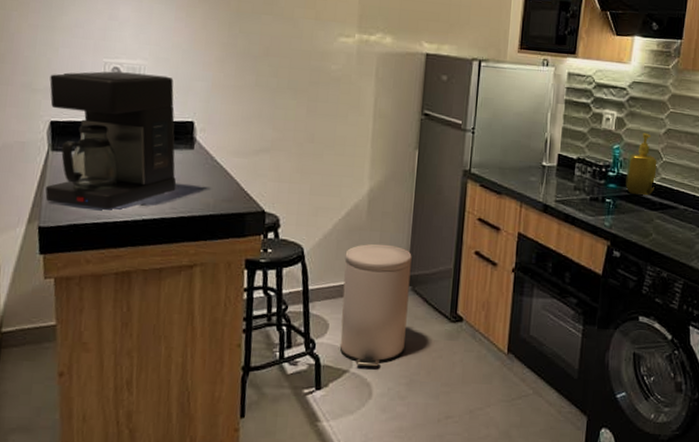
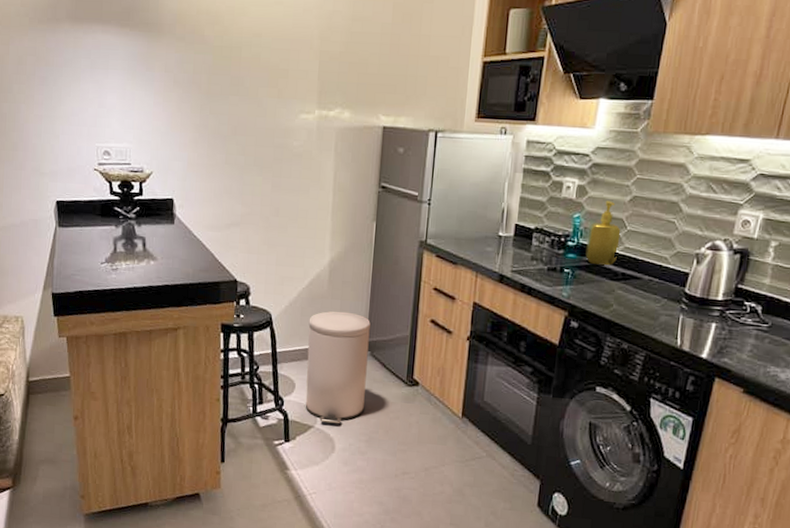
coffee maker: present [45,71,177,210] -> none [54,154,161,279]

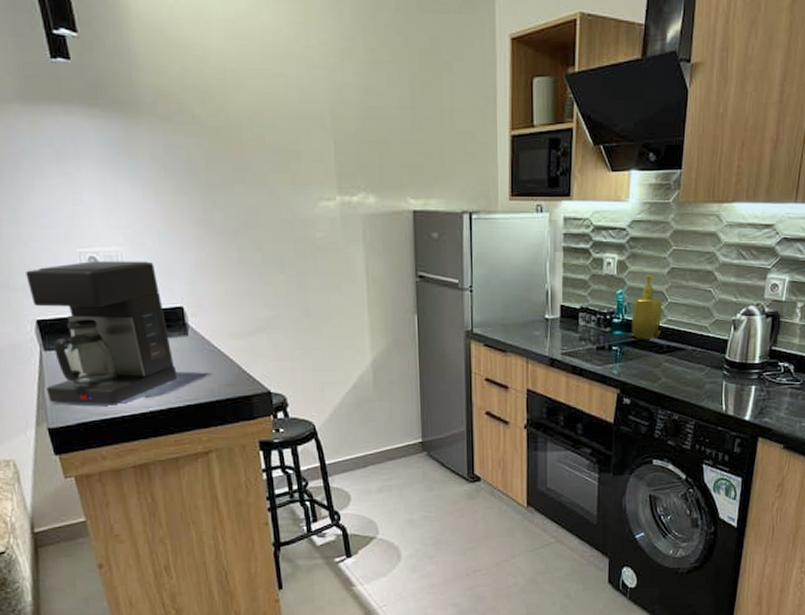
coffee maker: none [54,154,161,279] -> present [26,261,178,405]
pedal bin: present [305,311,371,424] -> none [357,413,427,532]

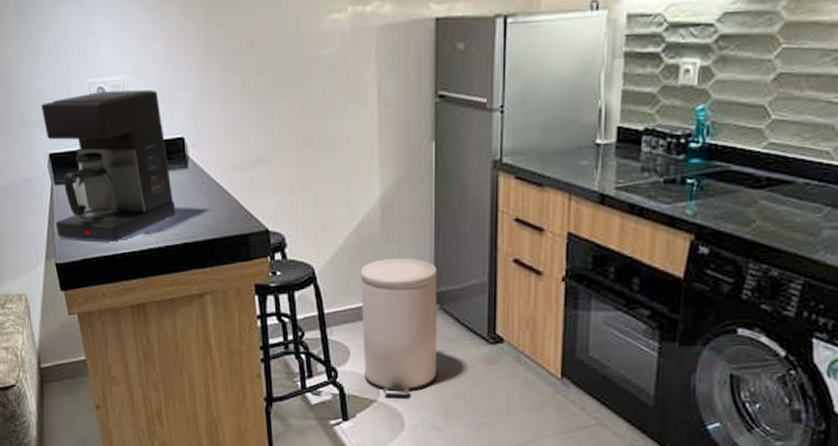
pedal bin: none [357,413,427,532] -> present [360,258,437,396]
soap dispenser: present [631,274,662,340] -> none [715,83,763,171]

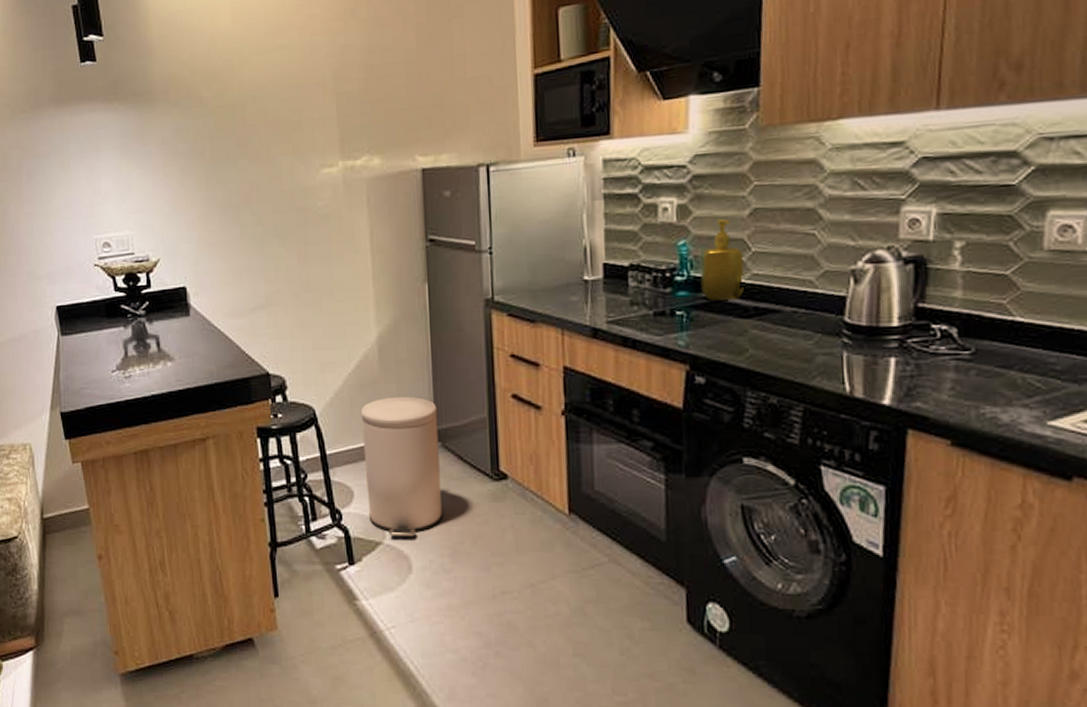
coffee maker: present [41,89,176,241] -> none [50,243,179,389]
soap dispenser: none [715,83,763,171] -> present [700,218,745,302]

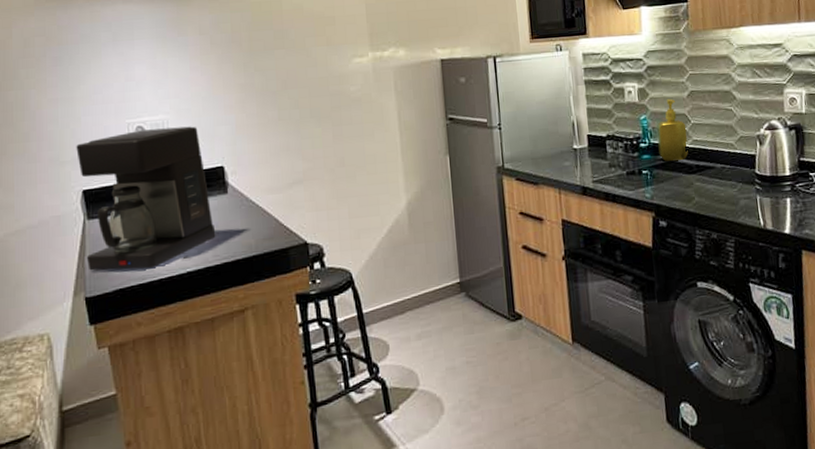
coffee maker: none [50,243,179,389] -> present [76,126,216,271]
pedal bin: present [360,396,442,537] -> none [393,254,469,383]

